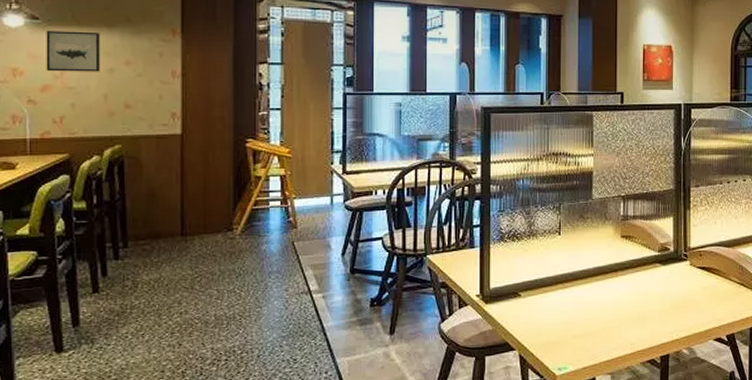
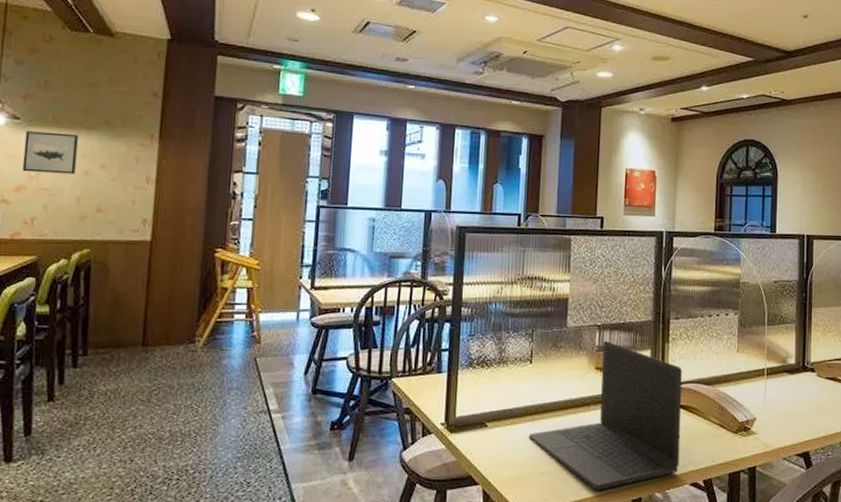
laptop: none [560,210,704,350] -> present [528,340,682,491]

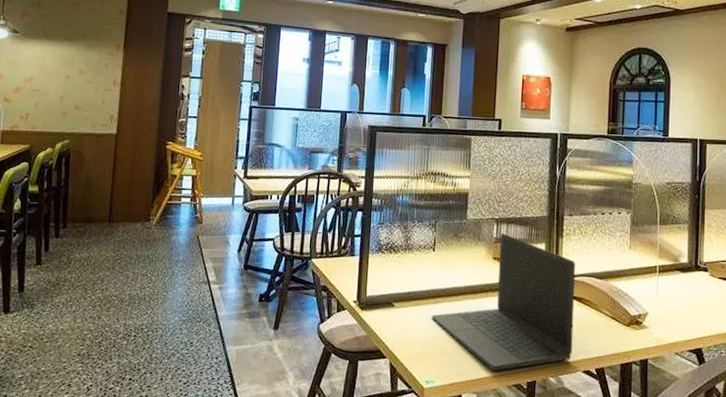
wall art: present [22,131,78,175] -> none [20,42,62,78]

